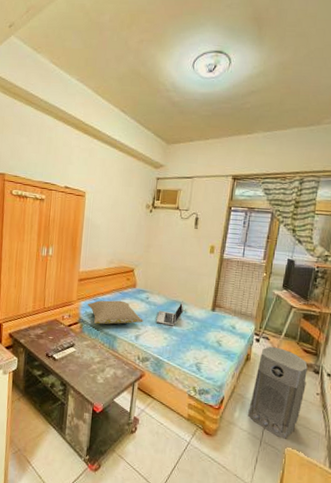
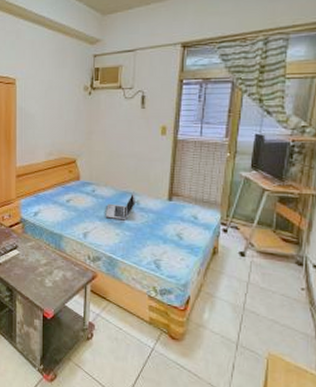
pillow: present [87,300,143,325] -> none [27,195,91,223]
air purifier: present [248,346,308,439] -> none [220,236,288,342]

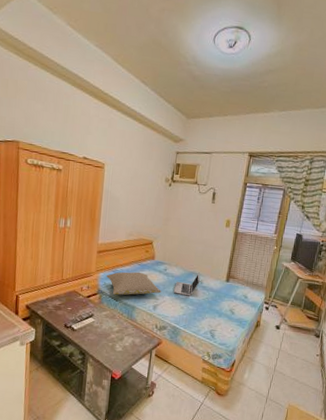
pillow: none [27,195,91,223] -> present [106,271,161,295]

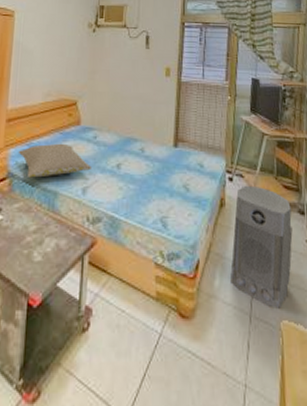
laptop: present [173,272,200,296] -> none [107,137,140,171]
air purifier: none [256,313,310,396] -> present [230,185,293,309]

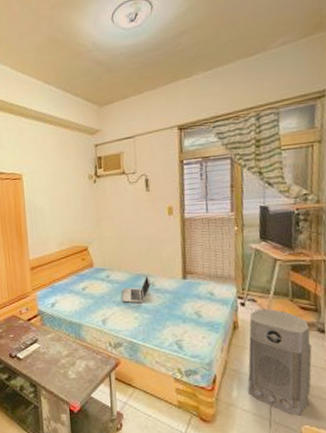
pillow: present [18,143,91,178] -> none [43,283,108,314]
laptop: none [107,137,140,171] -> present [122,273,151,304]

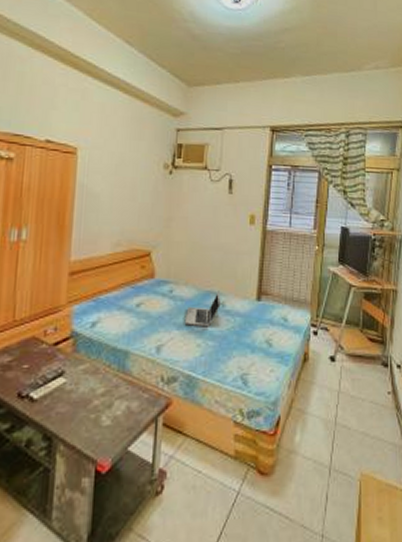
air purifier: present [248,308,312,415] -> none [312,339,375,460]

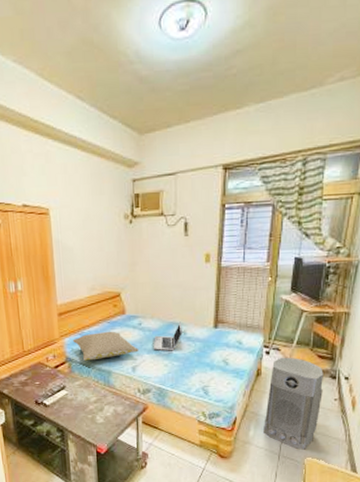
pillow: none [83,298,167,337] -> present [72,331,139,361]
air purifier: none [312,339,375,460] -> present [263,357,324,450]

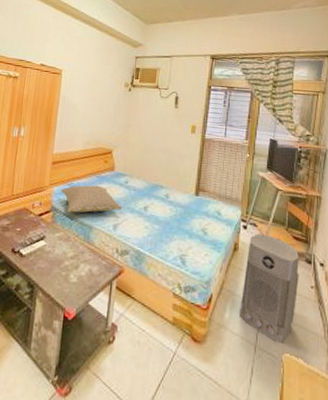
laptop: present [153,321,182,351] -> none [136,185,166,214]

